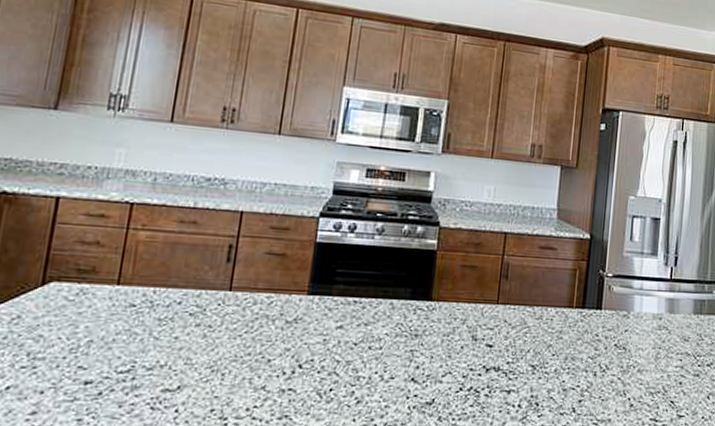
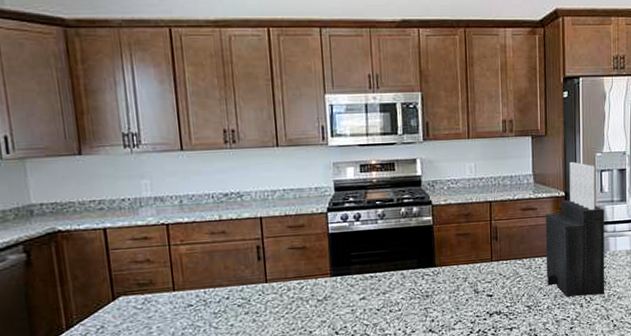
knife block: none [558,201,632,365] -> present [545,161,605,297]

